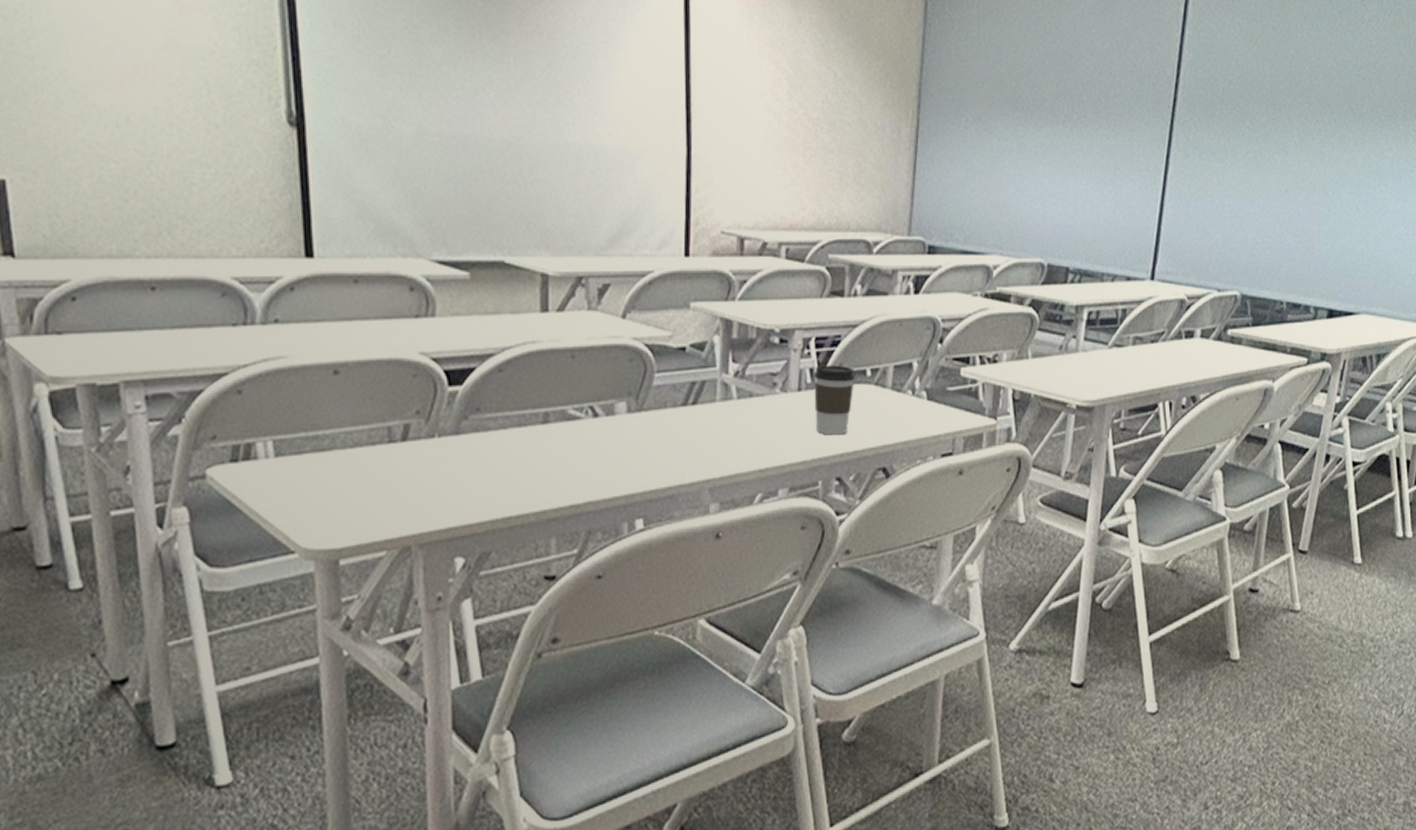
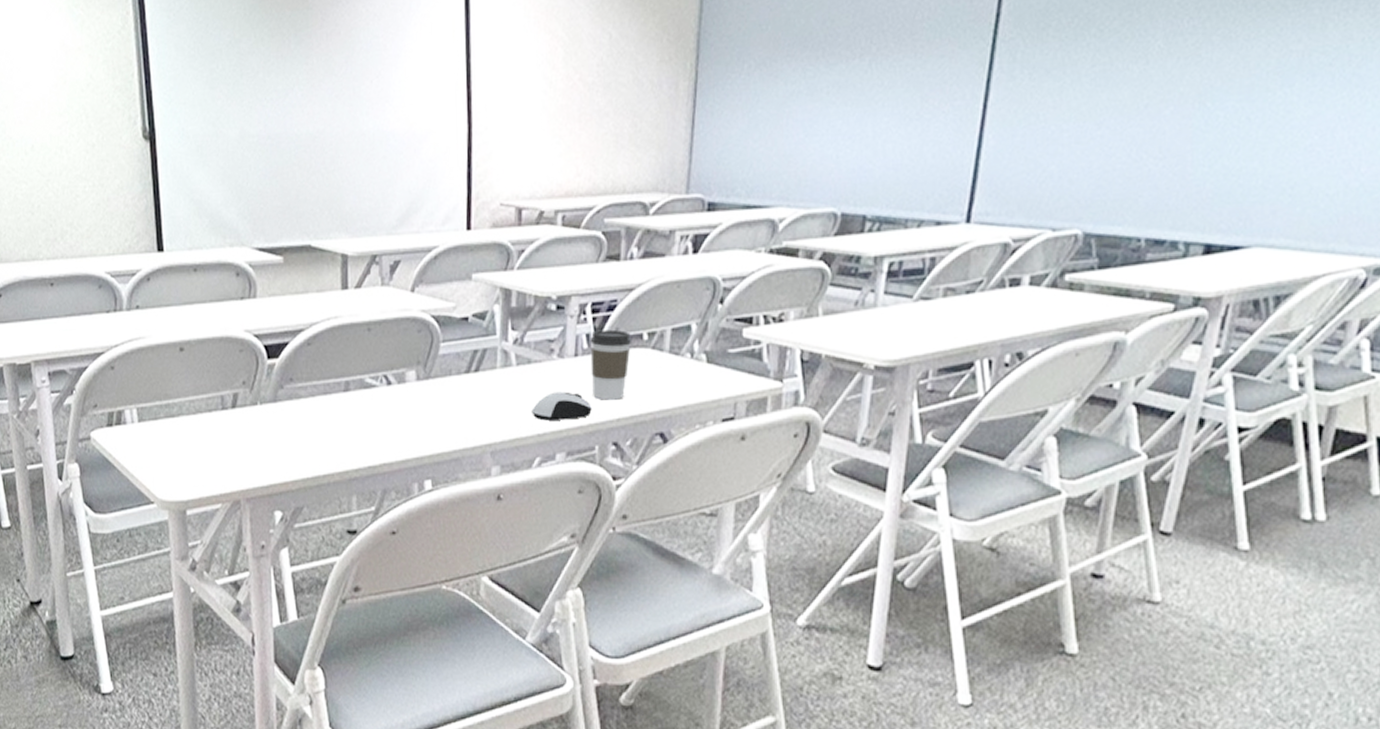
computer mouse: none [753,426,815,456] -> present [532,391,592,421]

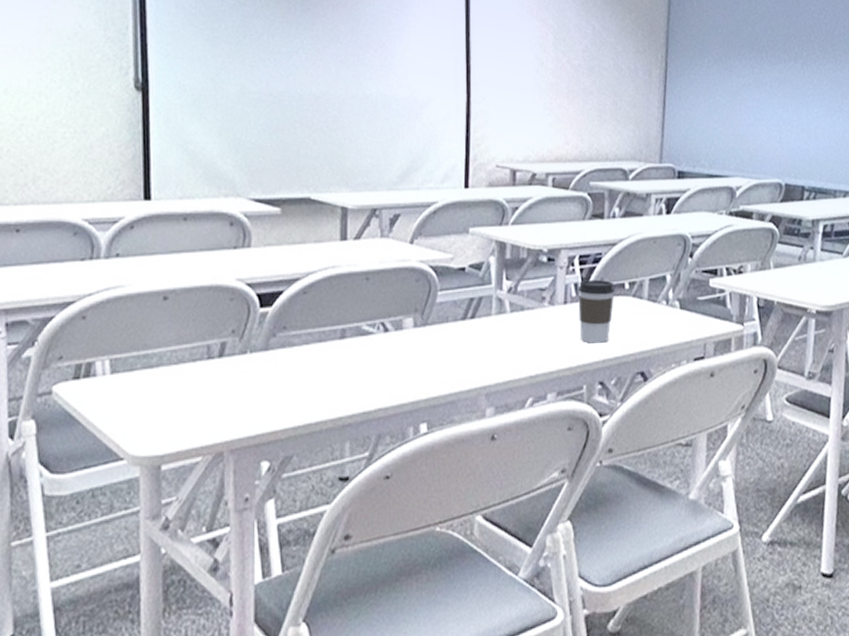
computer mouse: present [532,391,592,421] -> none [524,336,580,363]

